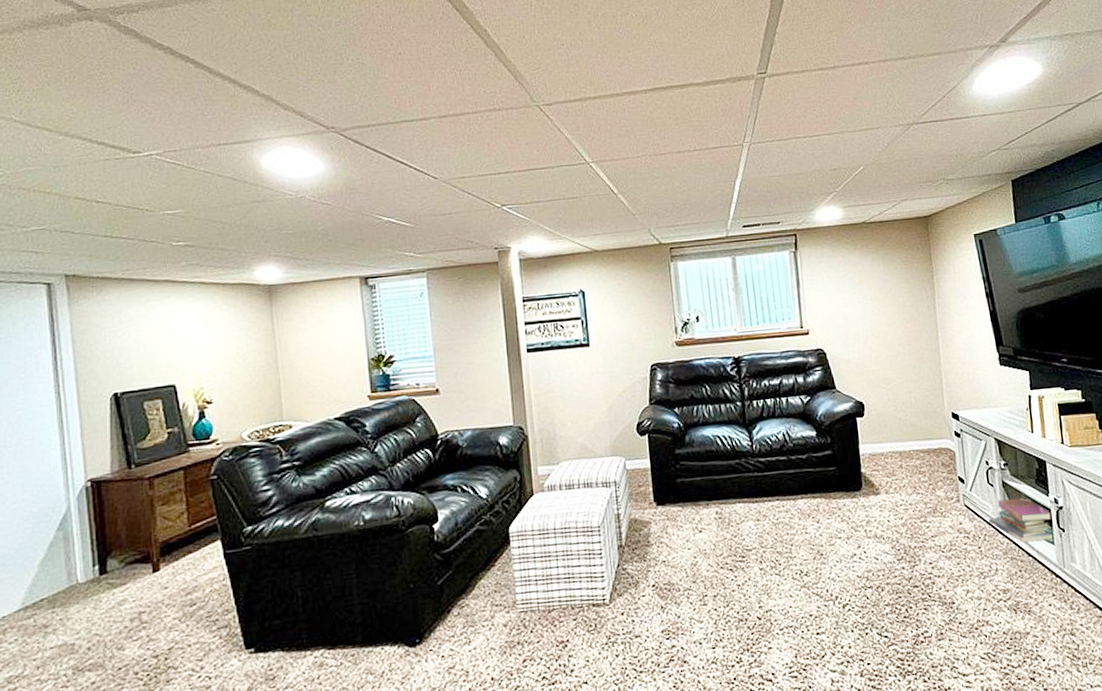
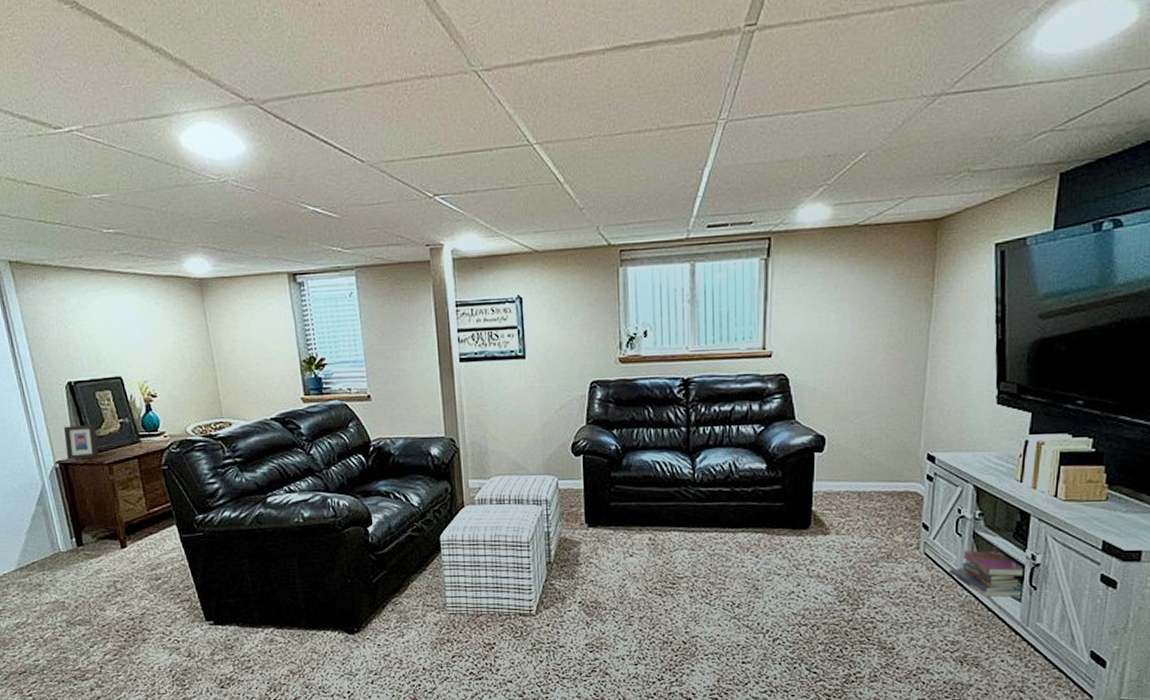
picture frame: none [101,437,140,477] -> present [63,425,99,460]

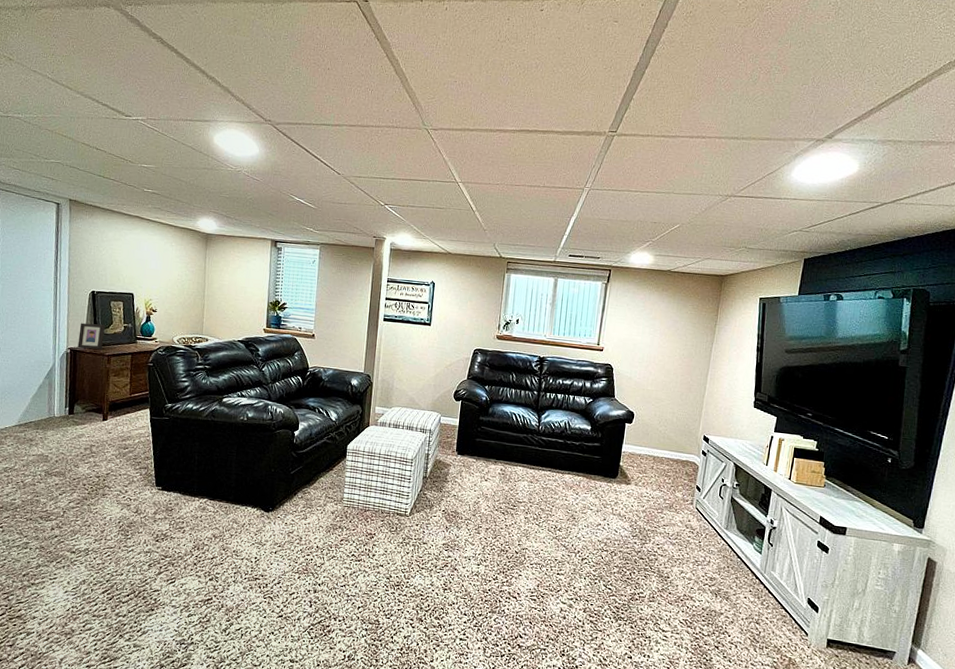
books: present [950,550,1025,597] -> none [713,510,765,550]

